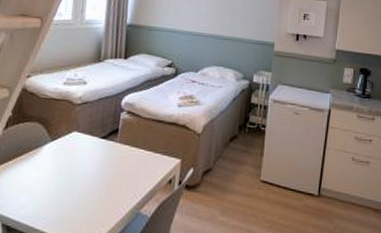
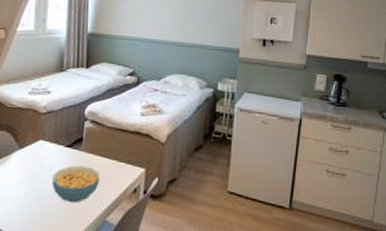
cereal bowl: none [85,157,135,196] -> present [52,165,101,203]

